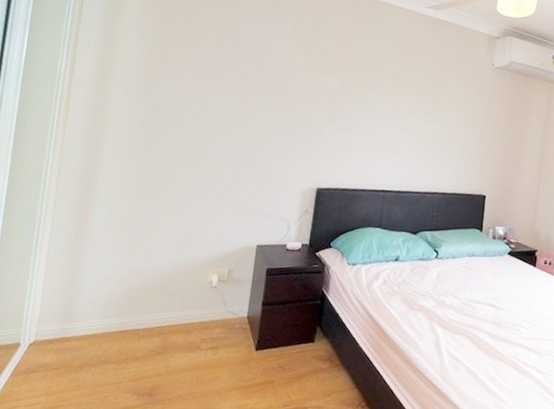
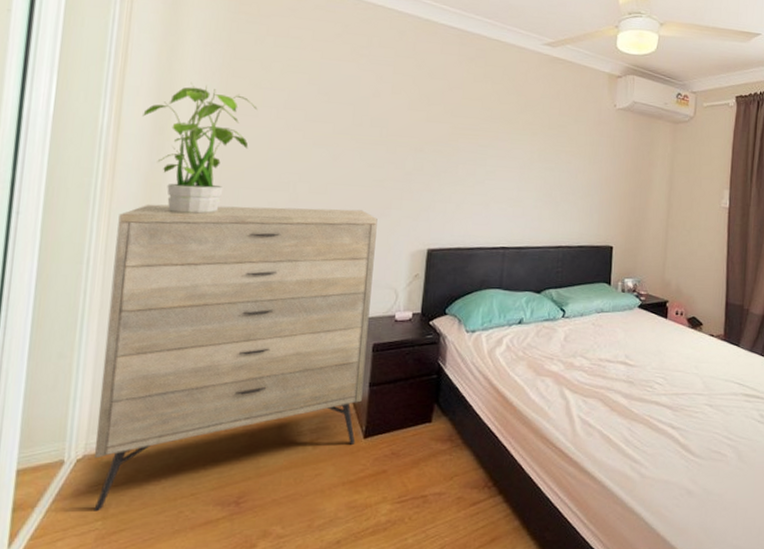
dresser: none [40,137,275,388] -> present [94,204,378,512]
potted plant: none [91,36,181,148] -> present [143,81,258,214]

